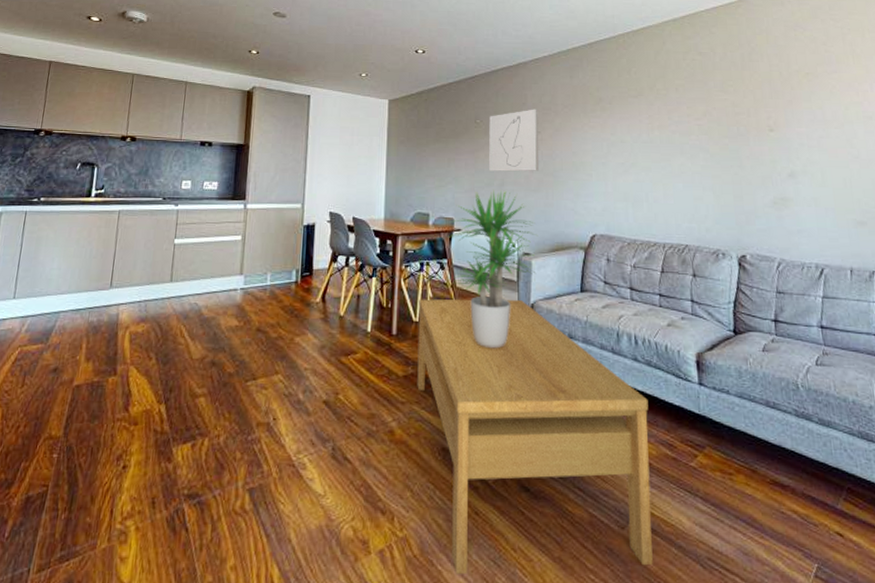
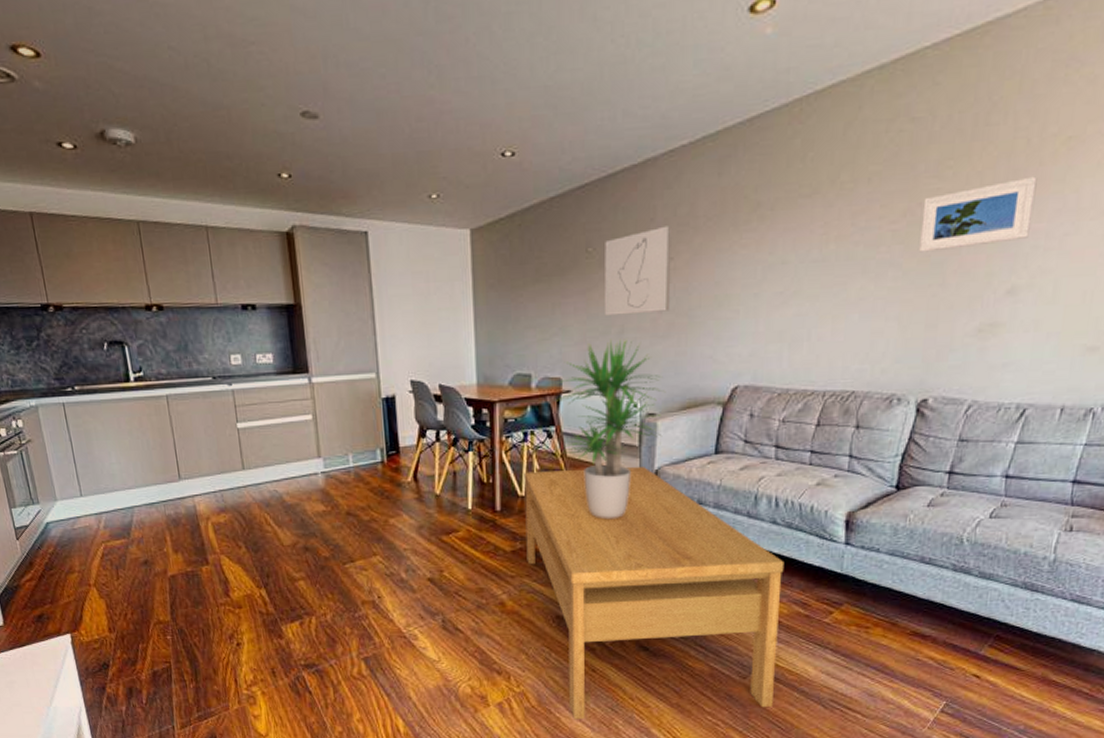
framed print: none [717,96,795,142] -> present [919,176,1037,253]

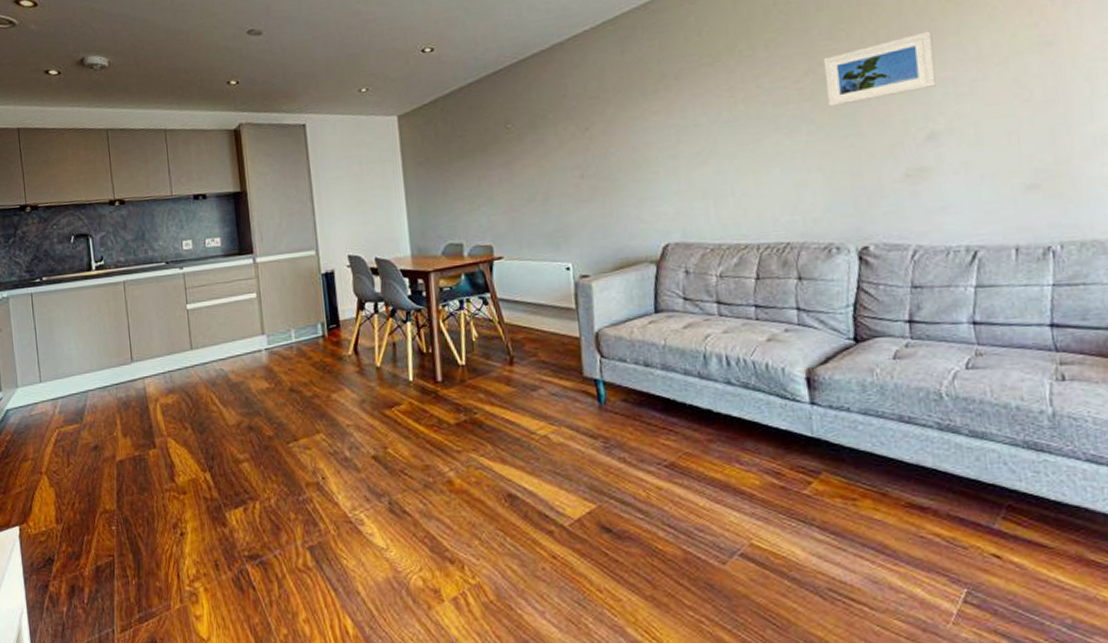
coffee table: present [524,467,784,720] -> none [463,330,762,618]
potted plant: present [557,339,666,518] -> none [489,205,599,385]
wall art: present [605,225,672,316] -> none [522,99,592,185]

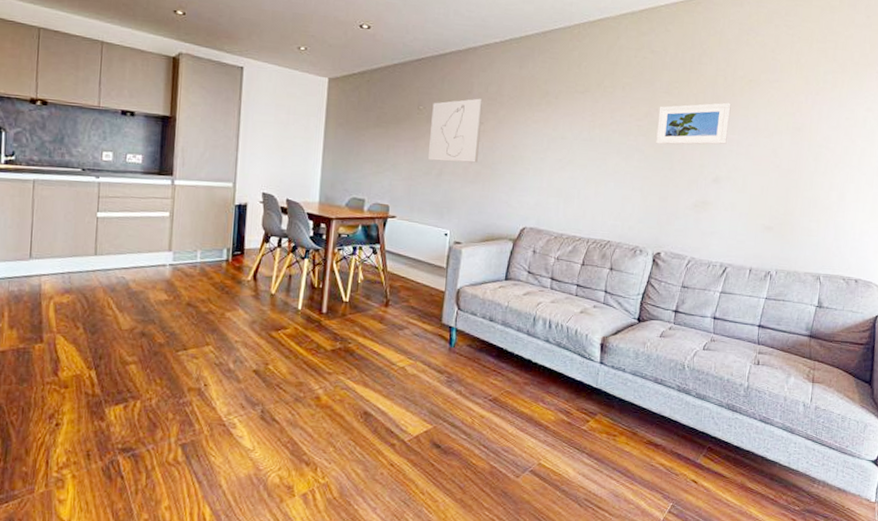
wall art: none [522,99,592,185] -> present [428,98,484,163]

